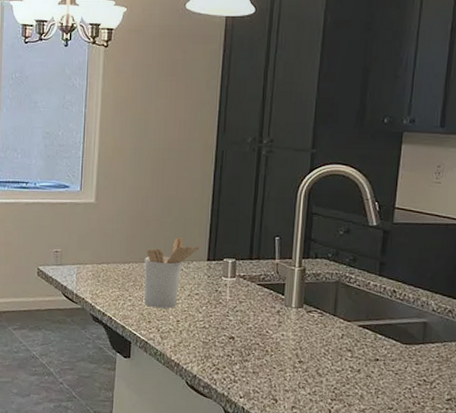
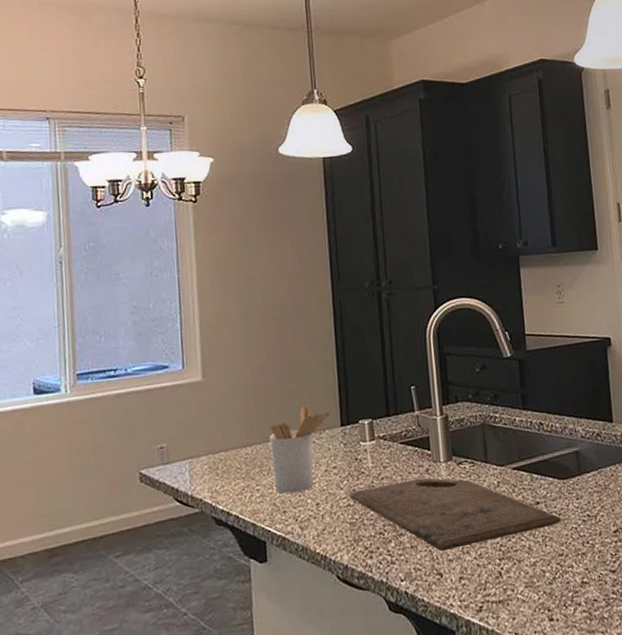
cutting board: none [204,316,398,383] -> present [347,477,562,552]

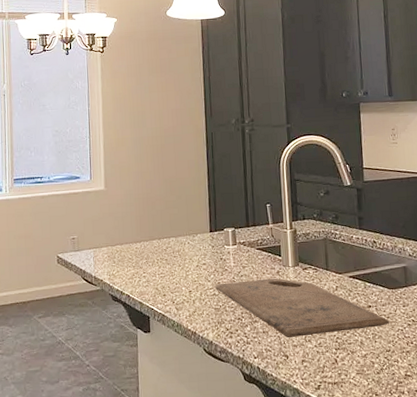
utensil holder: present [269,404,331,494] -> none [154,213,202,281]

